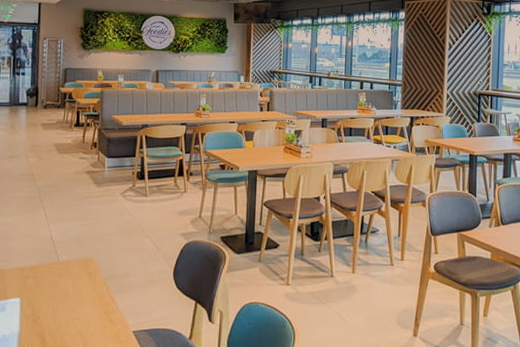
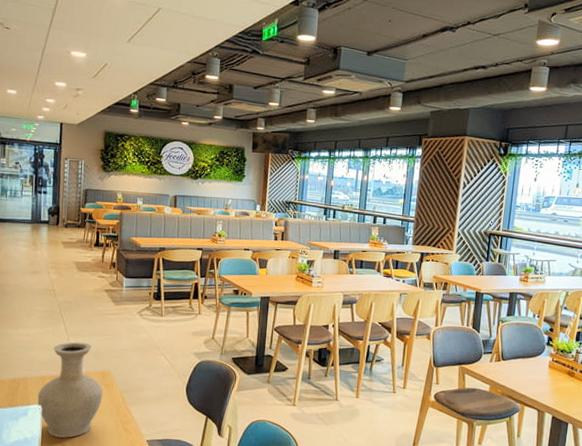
vase: none [16,228,86,333] -> present [37,342,103,438]

